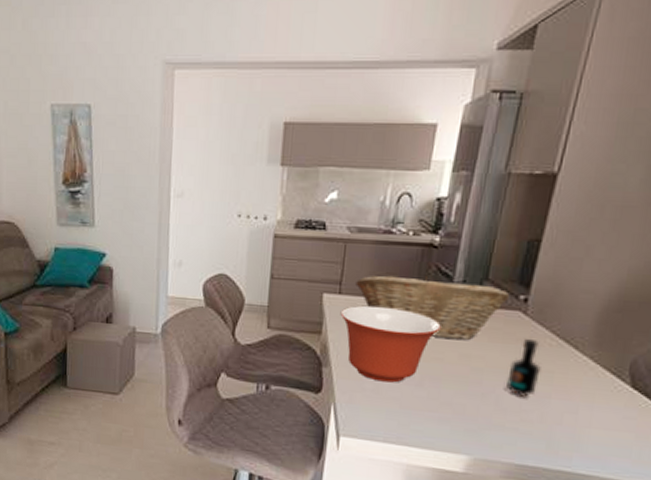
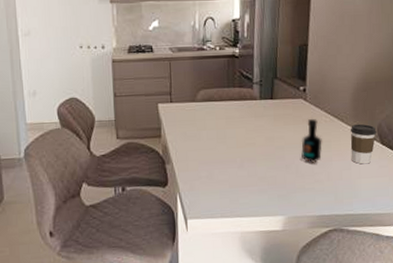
mixing bowl: present [340,305,441,383] -> none [173,108,250,169]
fruit basket: present [355,275,510,340] -> none [182,80,294,128]
coffee cup: none [580,354,628,411] -> present [350,123,376,165]

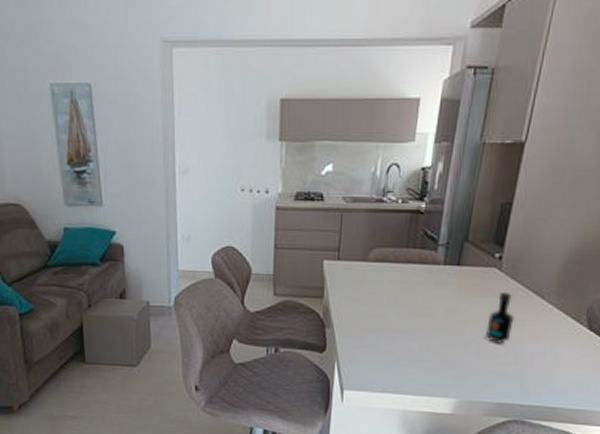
coffee cup: present [350,123,376,165] -> none [547,303,585,351]

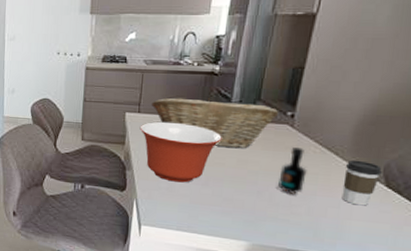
mixing bowl: none [339,269,429,339] -> present [139,121,222,183]
fruit basket: none [352,240,487,297] -> present [151,98,279,148]
coffee cup: none [547,303,585,351] -> present [341,160,382,206]

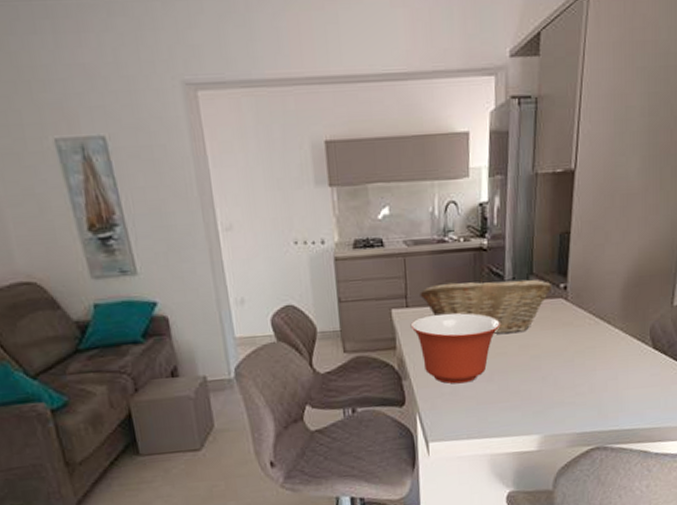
bottle: present [278,146,307,194] -> none [560,321,585,374]
coffee cup: present [341,160,382,206] -> none [618,325,648,373]

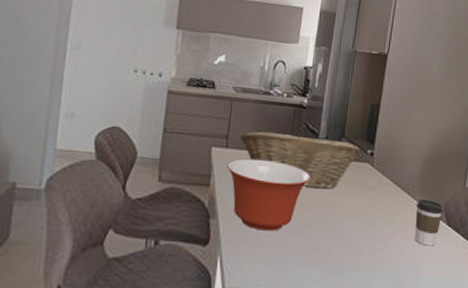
coffee cup: none [618,325,648,373] -> present [414,199,443,246]

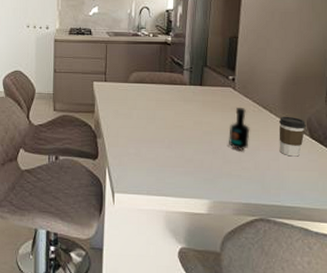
mixing bowl: present [226,158,310,231] -> none [107,89,179,147]
fruit basket: present [240,131,361,189] -> none [116,66,223,111]
bottle: none [362,186,386,238] -> present [229,107,250,151]

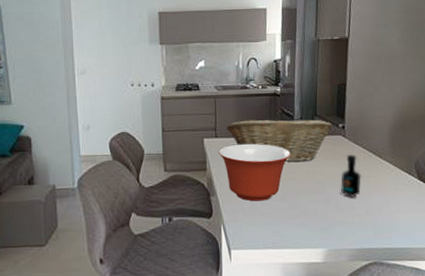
mixing bowl: none [107,89,179,147] -> present [218,143,291,202]
fruit basket: none [116,66,223,111] -> present [226,117,333,162]
coffee cup: present [279,116,306,157] -> none [388,160,414,200]

